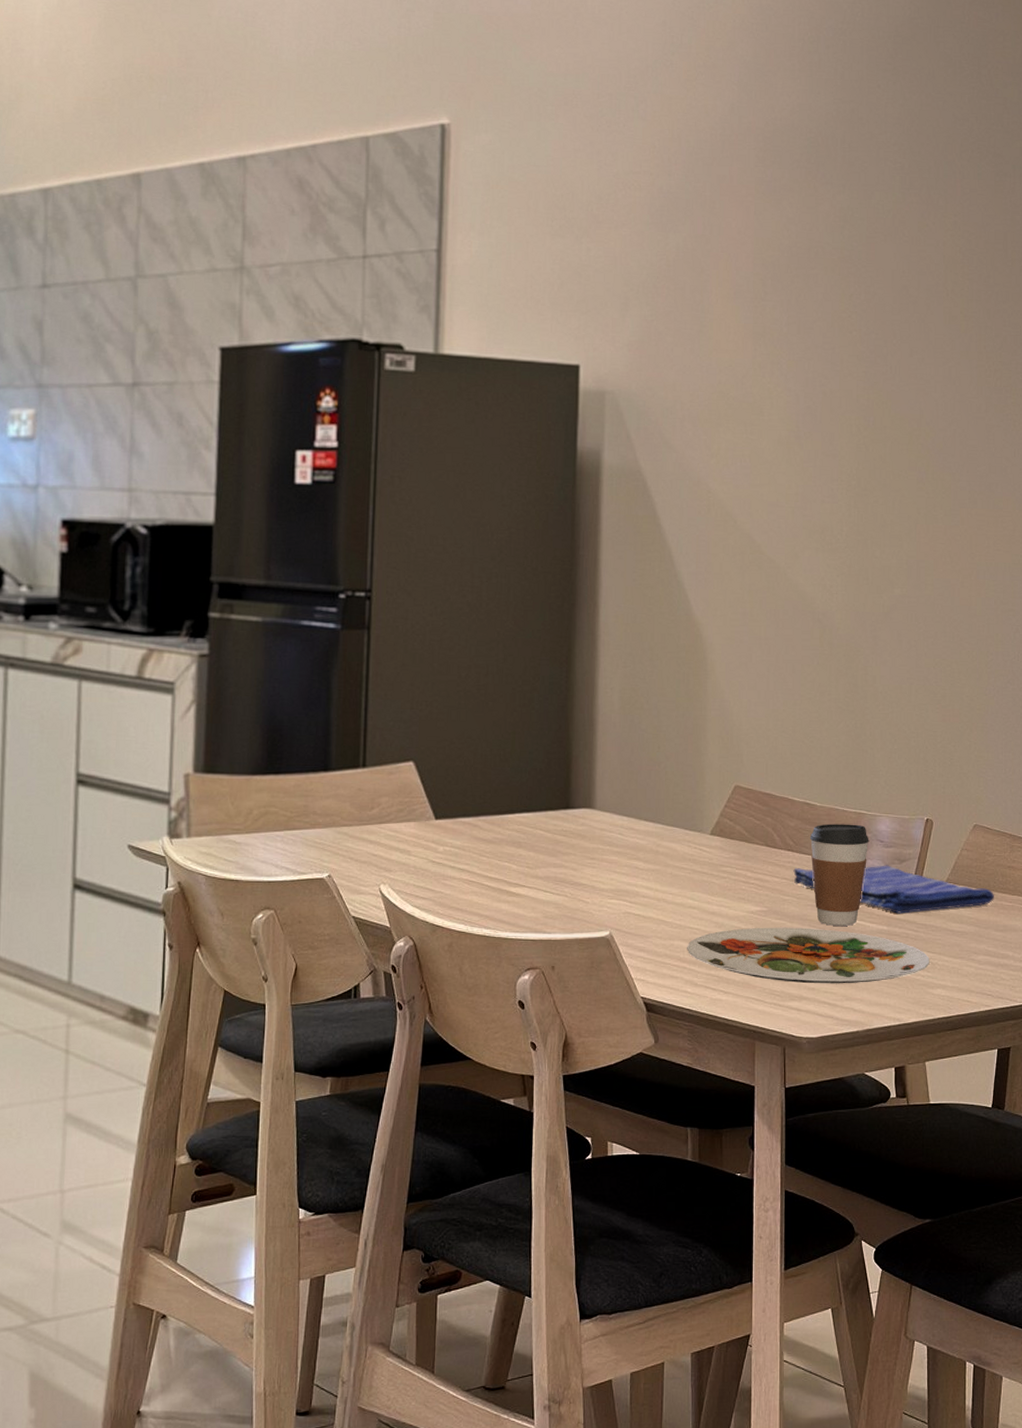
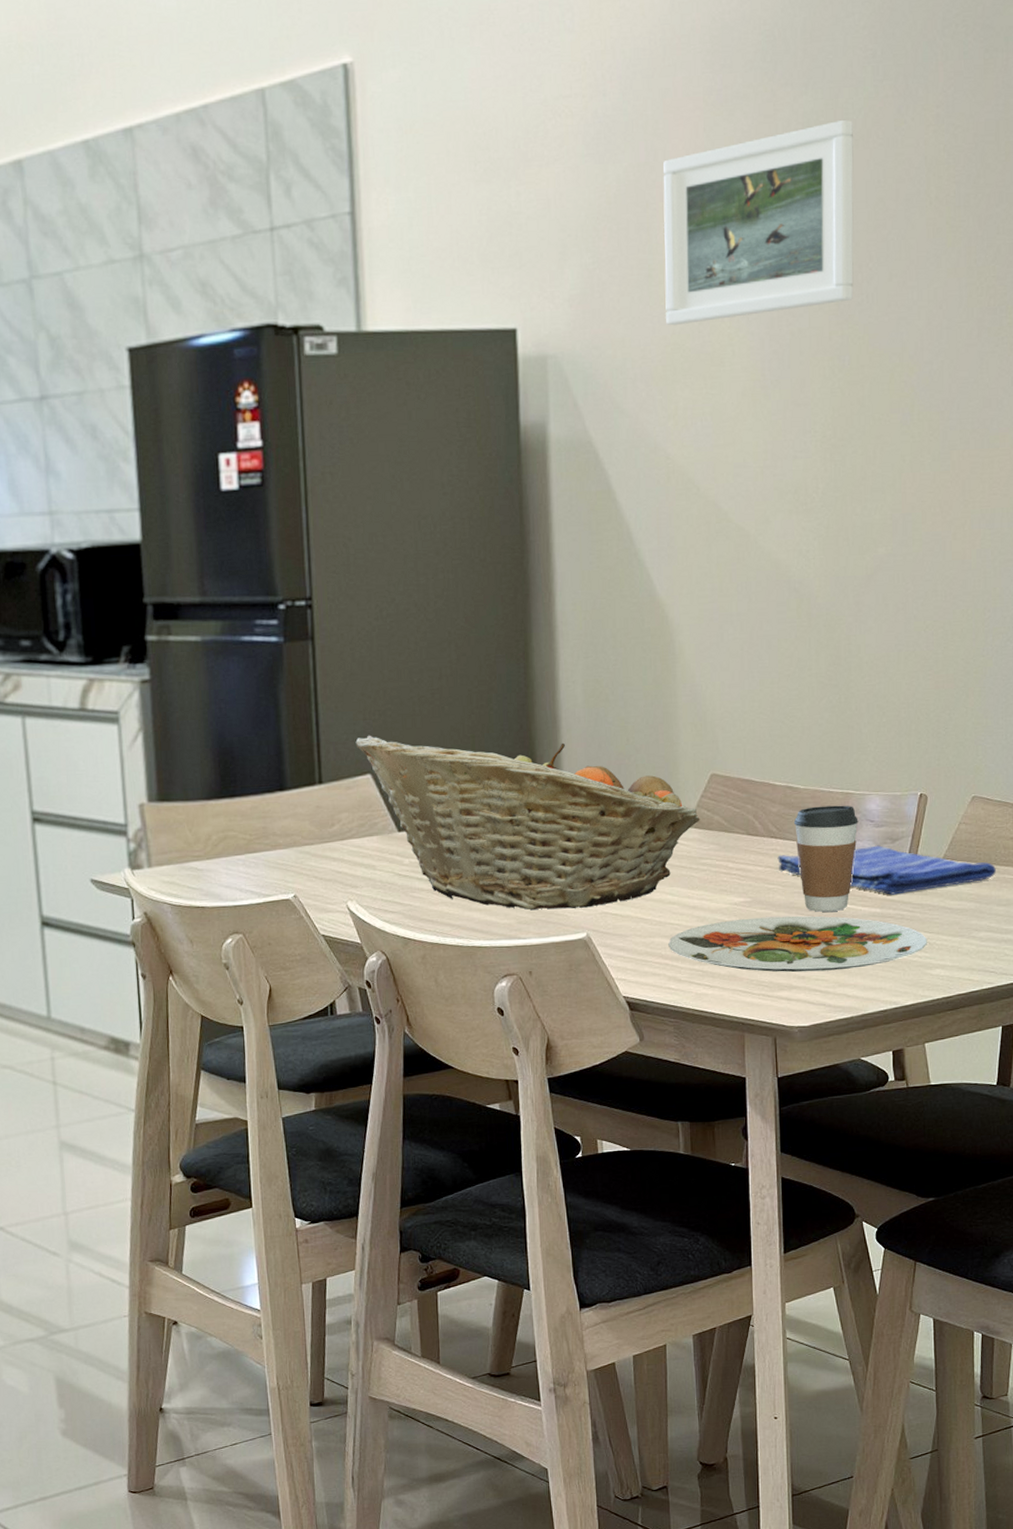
fruit basket: none [401,724,723,906] -> present [355,735,700,910]
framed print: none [713,217,883,377] -> present [663,119,854,326]

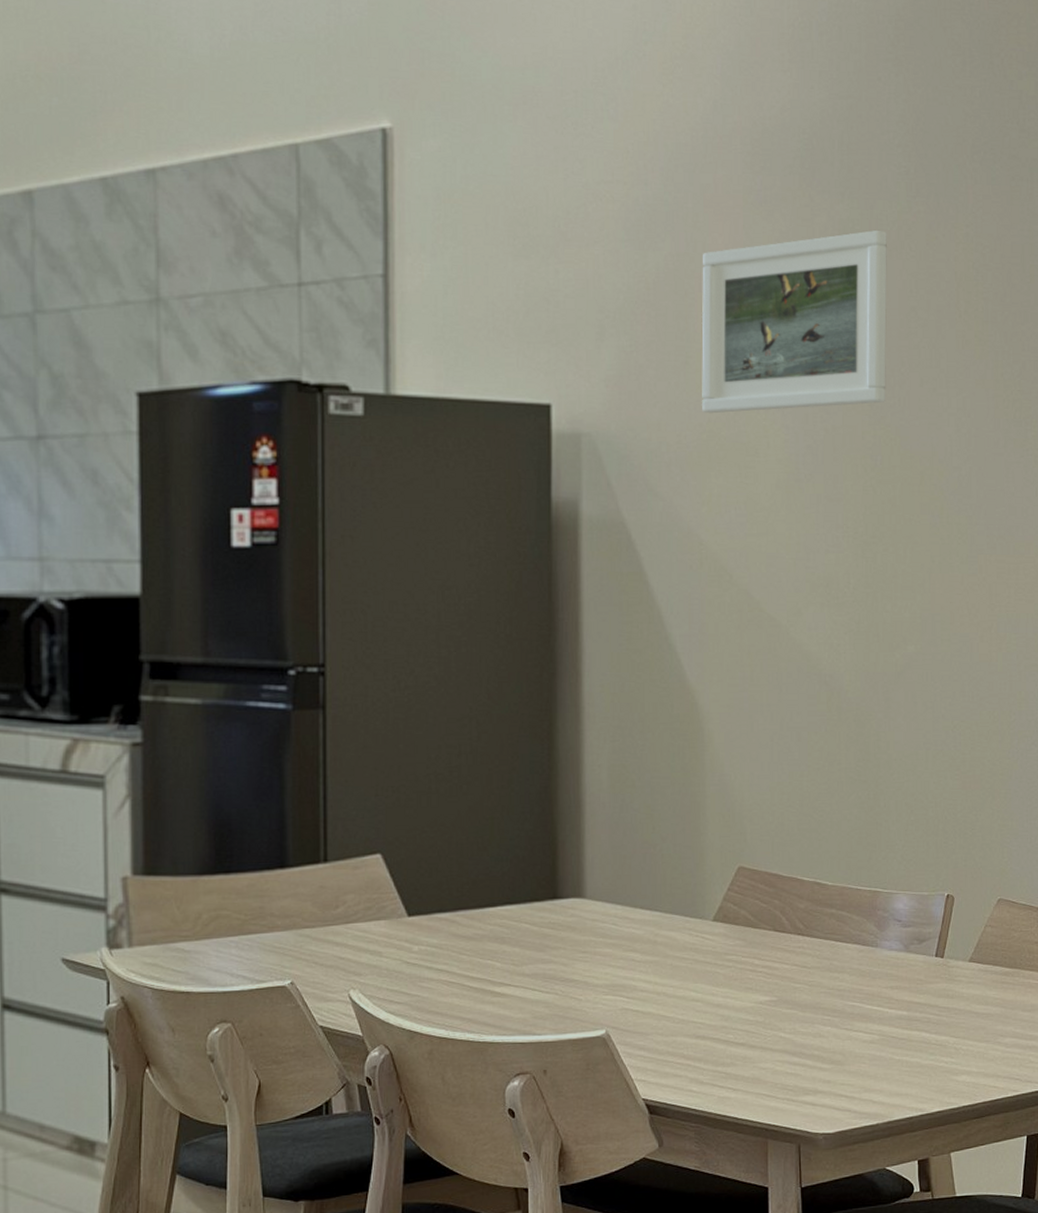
fruit basket: present [355,735,700,910] -> none [365,812,726,1005]
plate: present [668,916,927,972] -> none [691,1017,953,1076]
dish towel: present [777,845,996,895] -> none [804,946,1021,997]
coffee cup: present [793,805,859,912] -> none [821,903,886,1013]

